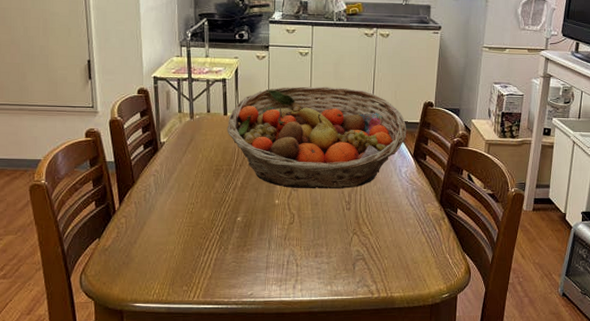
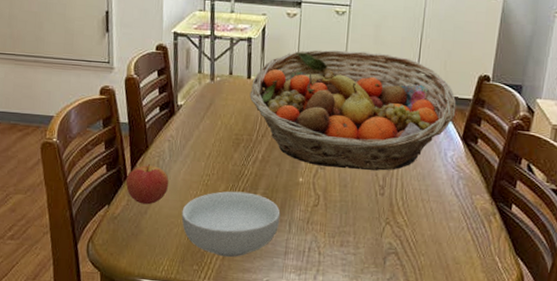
apple: none [115,198,156,235] -> present [126,164,169,205]
cereal bowl: none [169,216,260,277] -> present [181,191,281,258]

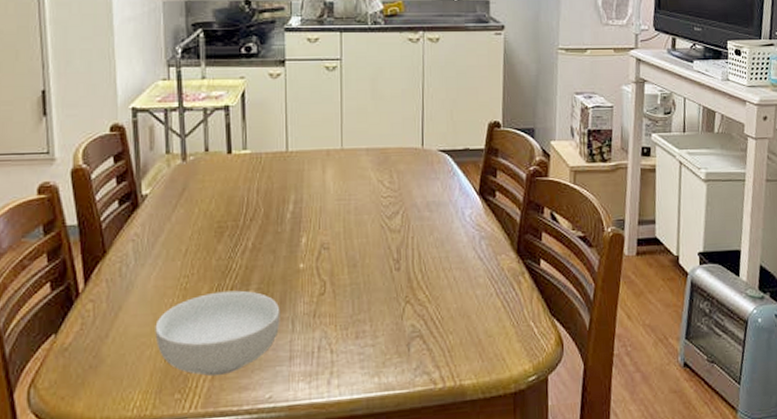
apple: present [126,164,169,205] -> none [79,273,136,326]
fruit basket: present [249,49,457,171] -> none [231,108,469,246]

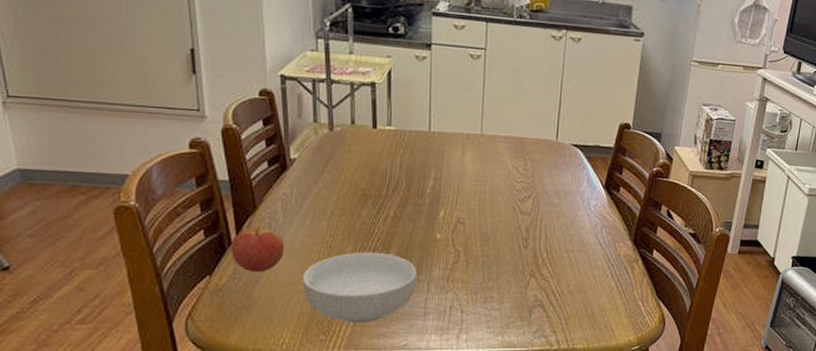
apple: none [79,273,136,326] -> present [231,227,285,272]

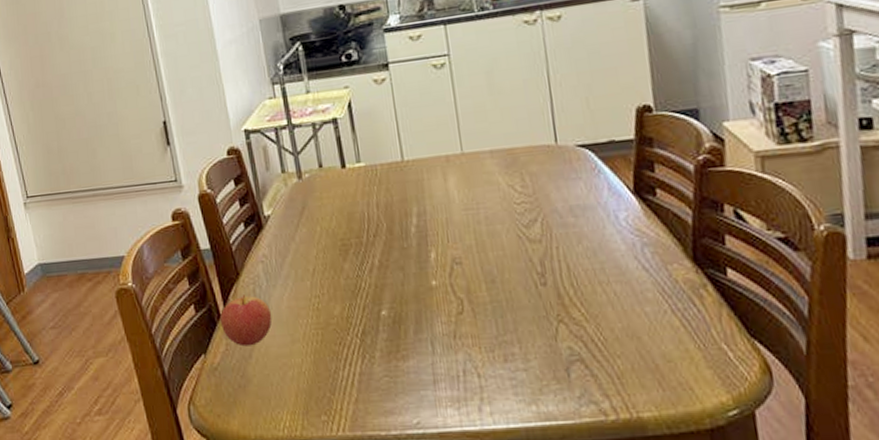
cereal bowl: present [302,252,417,324] -> none [293,310,419,399]

